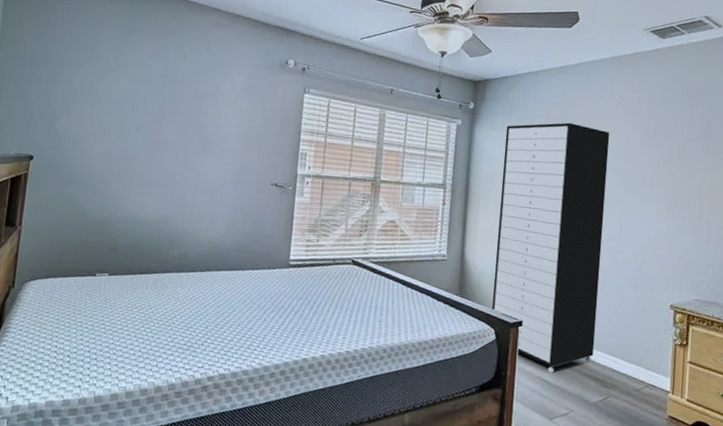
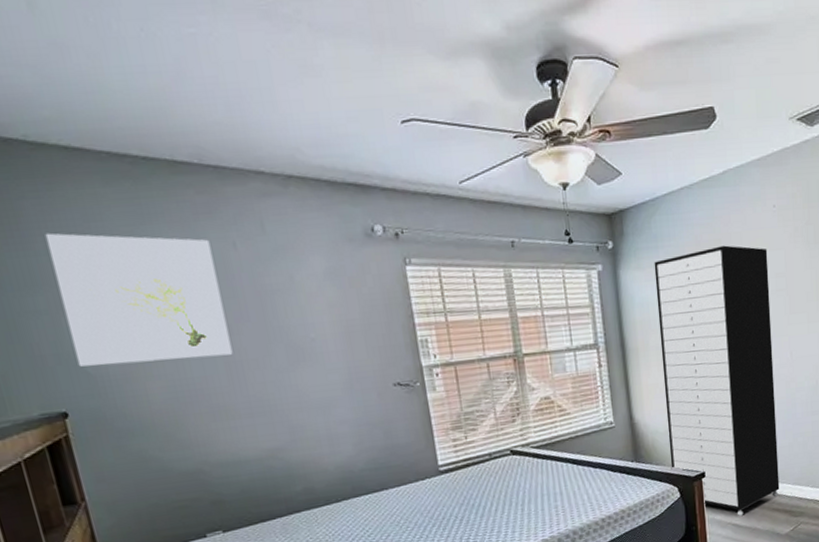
wall art: none [53,28,169,136] -> present [45,233,233,367]

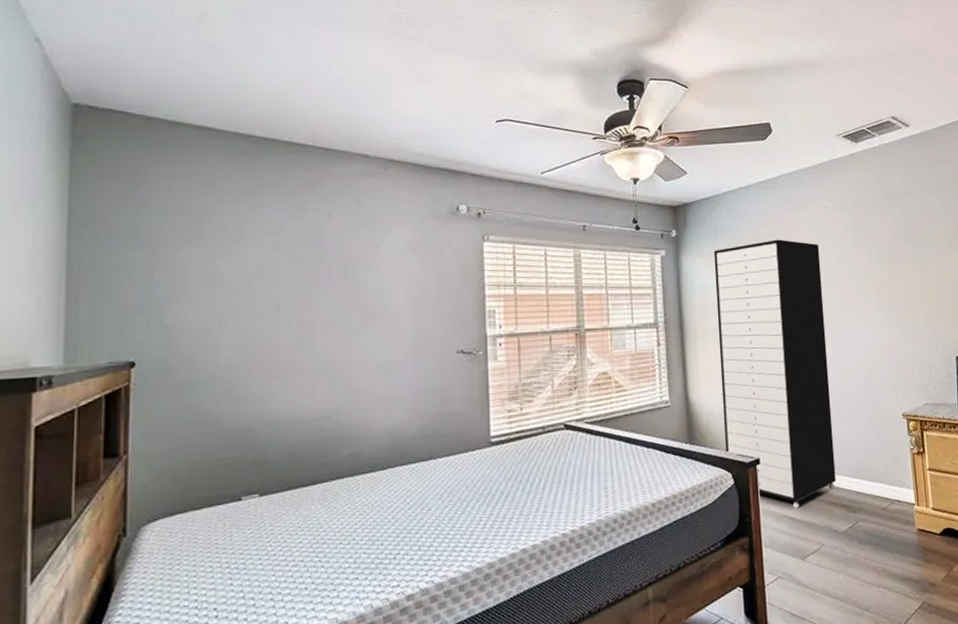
wall art: present [45,233,233,367] -> none [158,196,308,318]

